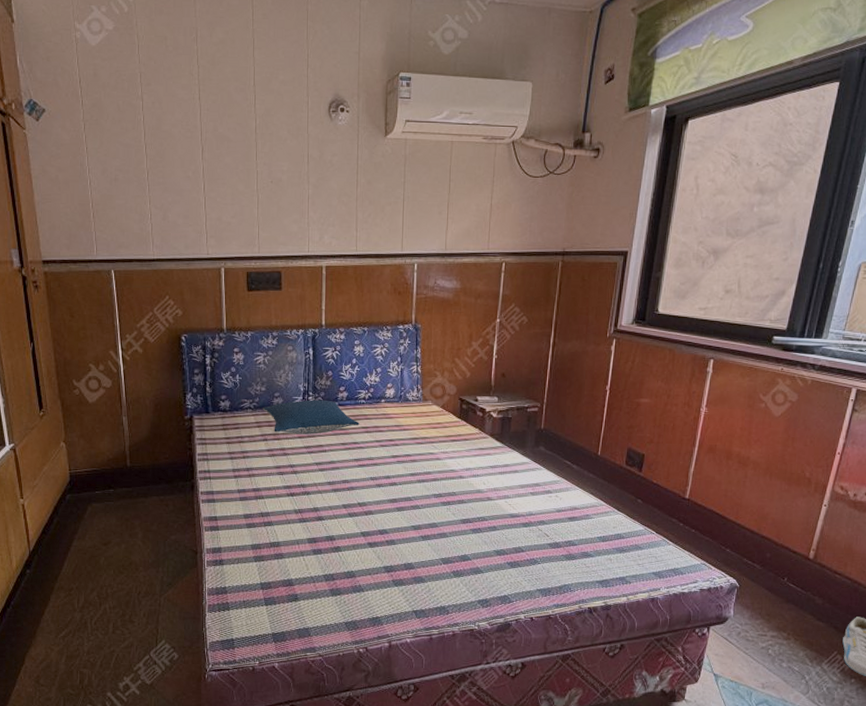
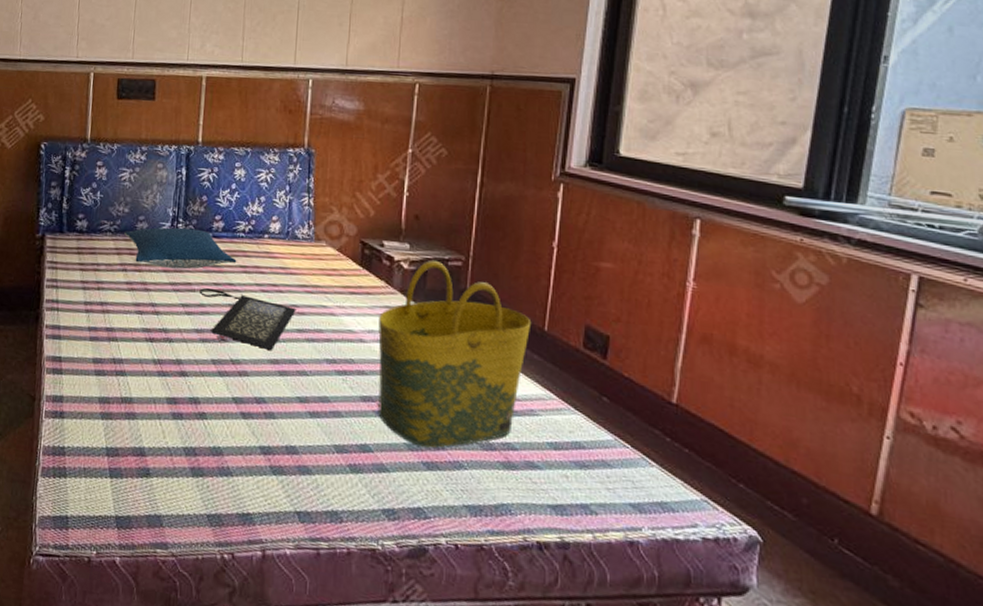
clutch bag: none [330,448,409,493] -> present [199,288,296,351]
tote bag: none [474,408,589,552] -> present [378,260,532,448]

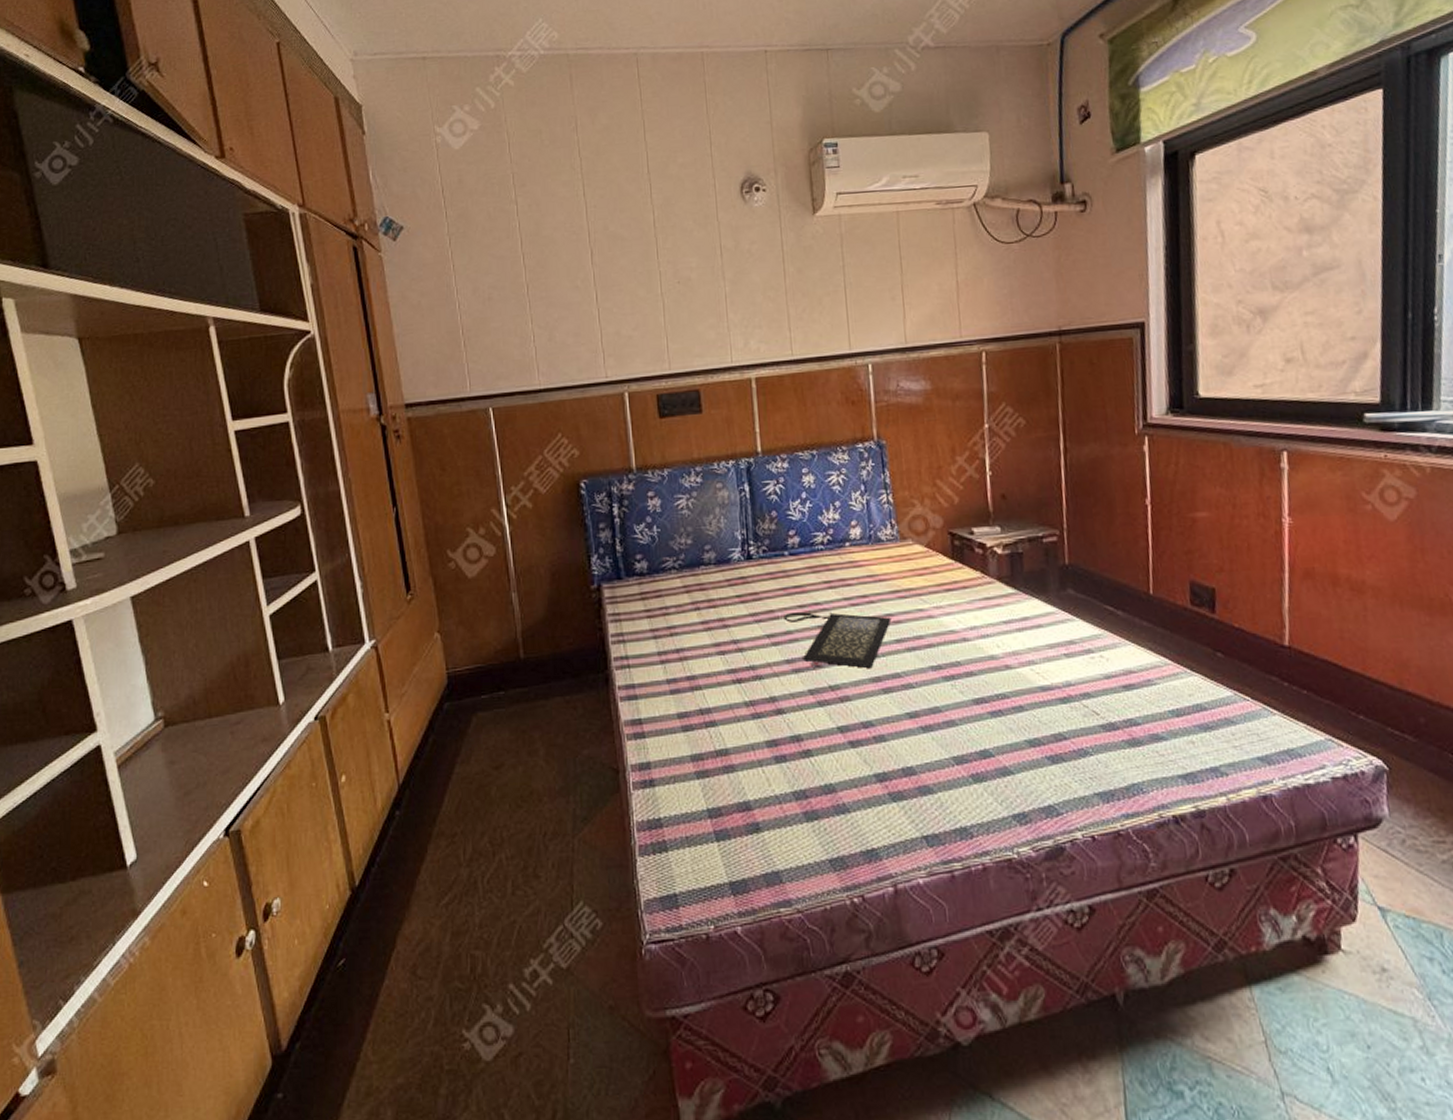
pillow: present [124,227,237,270] -> none [691,549,820,598]
tote bag: present [378,260,532,448] -> none [979,539,1136,741]

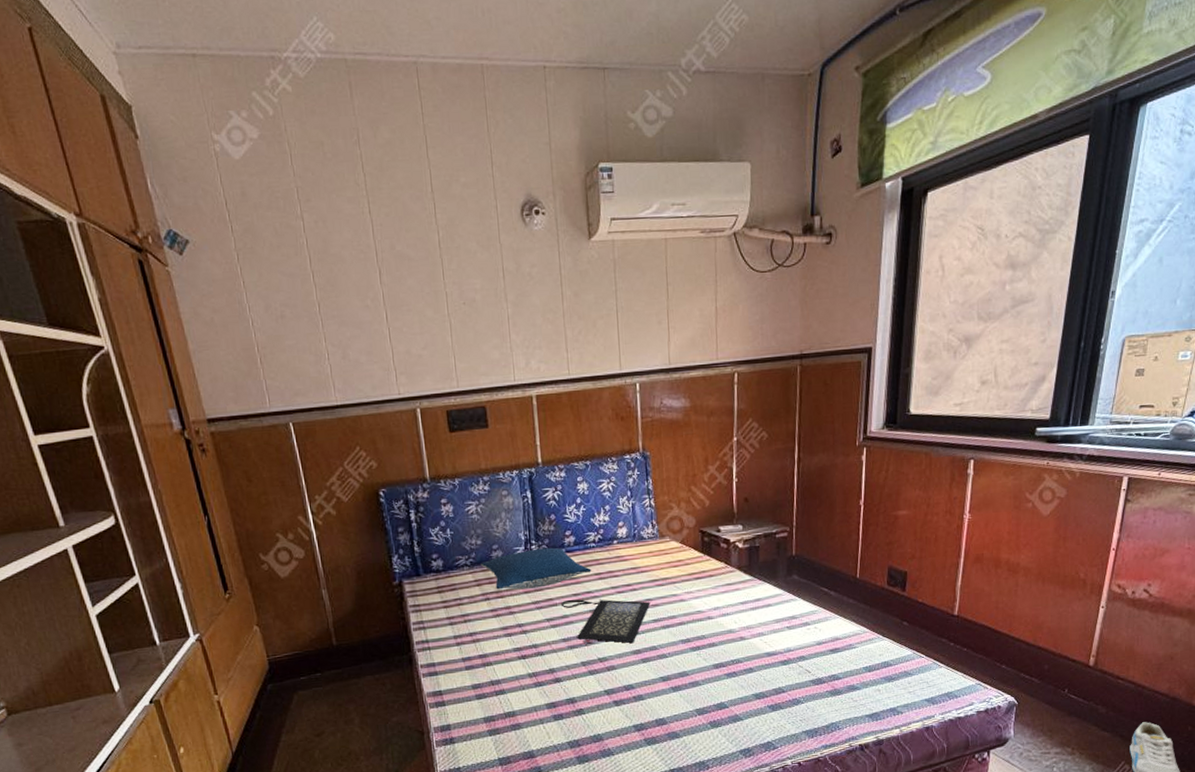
pillow: none [691,549,820,598] -> present [481,547,592,590]

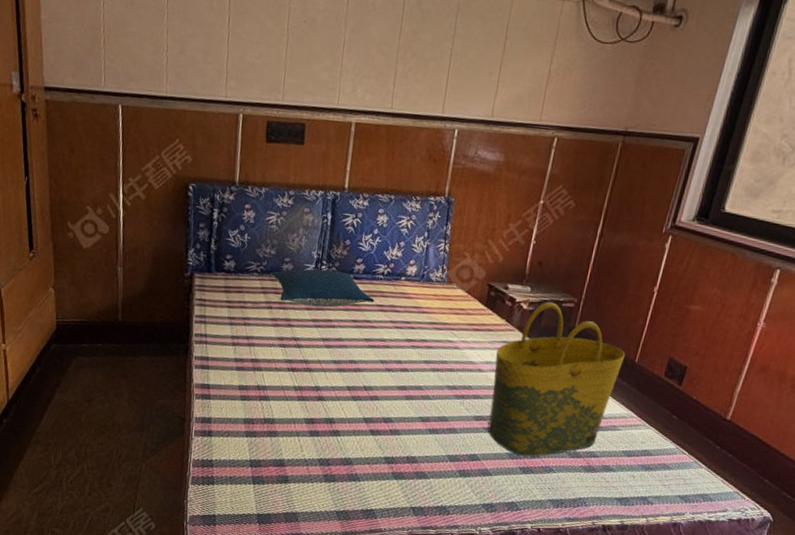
clutch bag: present [561,599,651,644] -> none [339,324,425,379]
tote bag: none [722,535,847,694] -> present [487,301,626,457]

